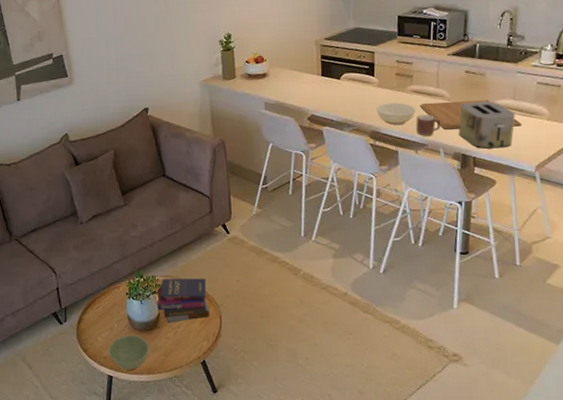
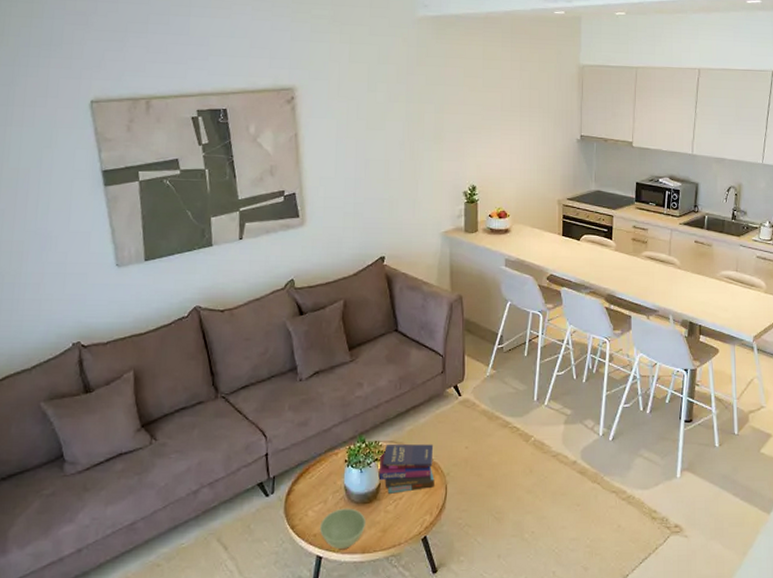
bowl: present [376,102,417,125] -> none [613,267,650,289]
mug: present [416,114,441,137] -> none [649,281,672,303]
chopping board: present [420,100,522,130] -> none [653,269,743,298]
toaster: present [458,101,515,149] -> none [686,271,737,318]

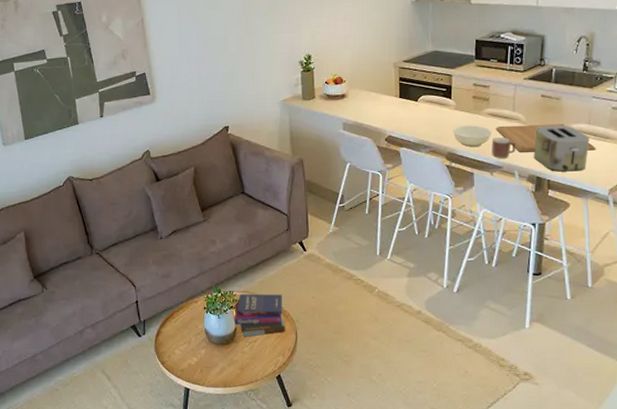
bowl: present [319,508,367,550] -> none [185,348,226,384]
bowl: none [613,267,650,289] -> present [453,125,492,147]
mug: none [649,281,672,303] -> present [491,137,516,159]
chopping board: none [653,269,743,298] -> present [496,124,596,152]
toaster: none [686,271,737,318] -> present [533,125,590,172]

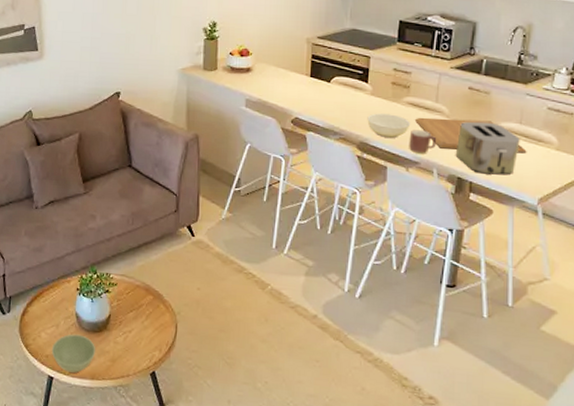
bowl: none [185,348,226,384] -> present [51,334,96,374]
books: present [235,294,285,337] -> none [110,278,165,326]

